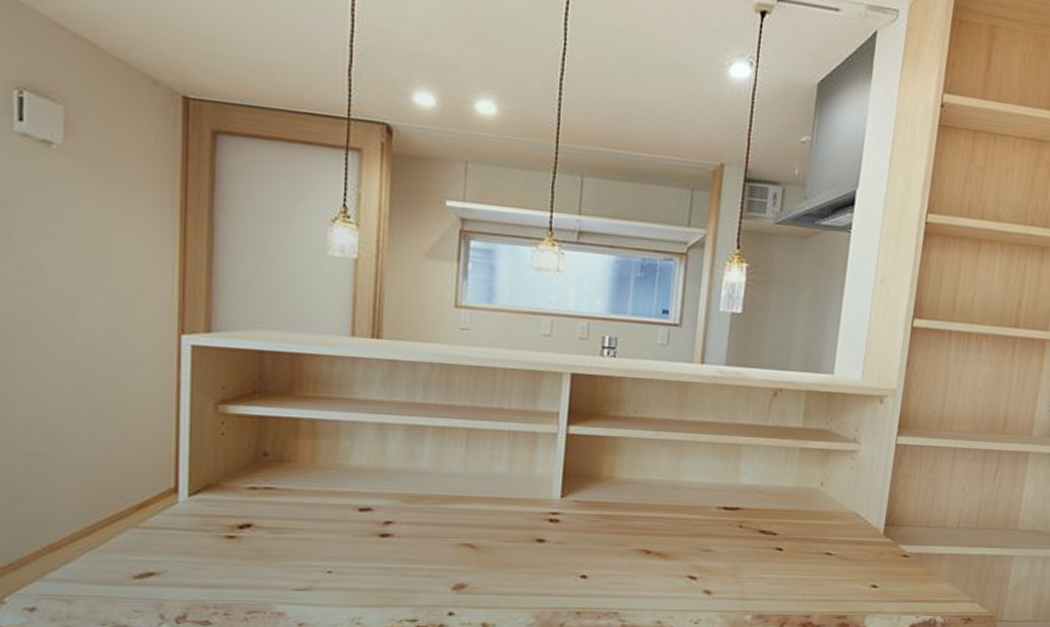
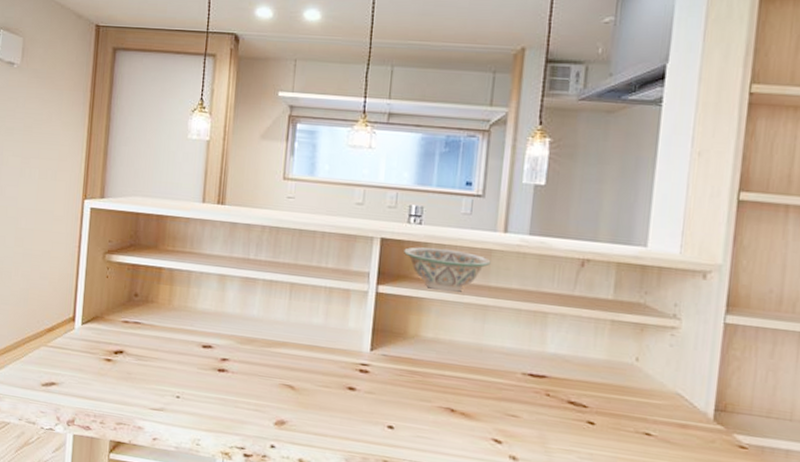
decorative bowl: none [597,382,688,429] -> present [404,247,491,292]

